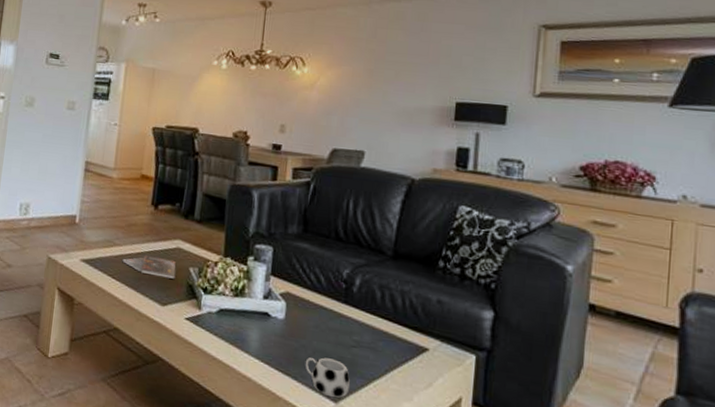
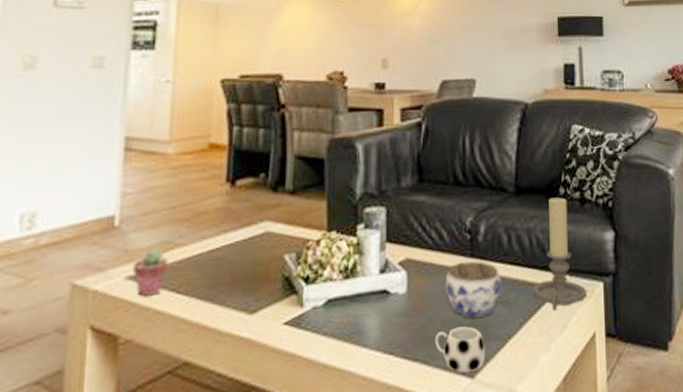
potted succulent: none [85,244,109,277] -> present [133,249,168,296]
booklet: present [122,255,176,279] -> none [189,249,266,277]
jar: none [319,305,372,356] -> present [446,261,502,318]
candle holder: none [401,268,458,368] -> present [533,197,588,311]

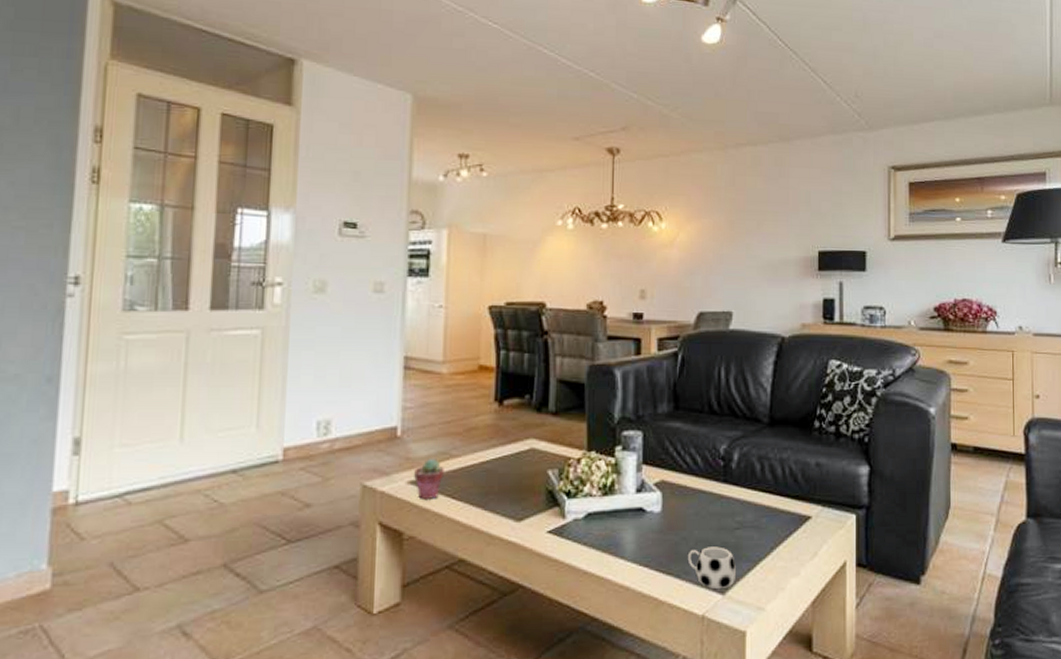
jar: present [446,261,502,318] -> none [699,486,754,539]
candle holder: present [533,197,588,311] -> none [785,430,839,539]

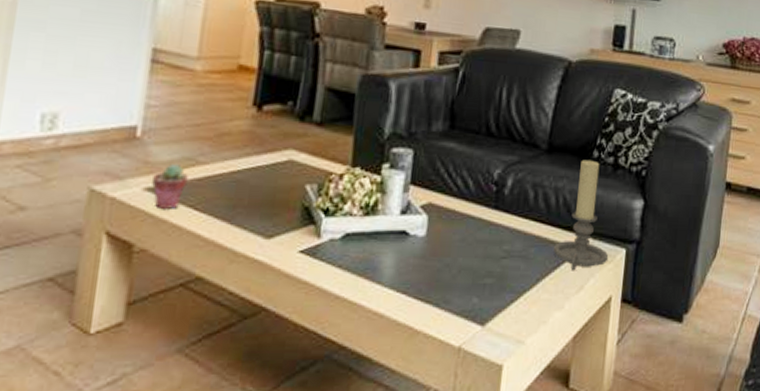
mug: present [687,546,737,590] -> none [448,275,499,321]
candle holder: none [785,430,839,539] -> present [554,159,609,271]

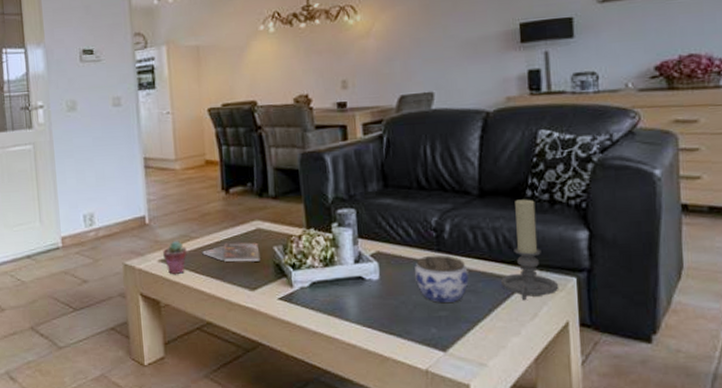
booklet: none [209,173,287,202] -> present [202,242,261,262]
jar: none [465,212,524,268] -> present [415,255,470,303]

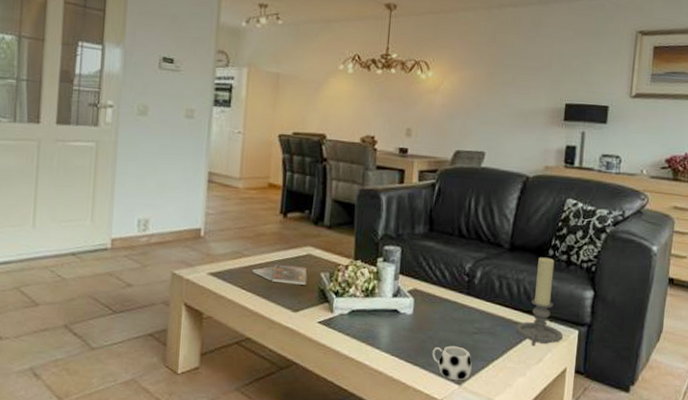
potted succulent: present [163,241,187,274] -> none [213,256,237,289]
mug: none [407,309,457,348] -> present [432,346,473,381]
jar: present [415,255,470,303] -> none [444,297,491,342]

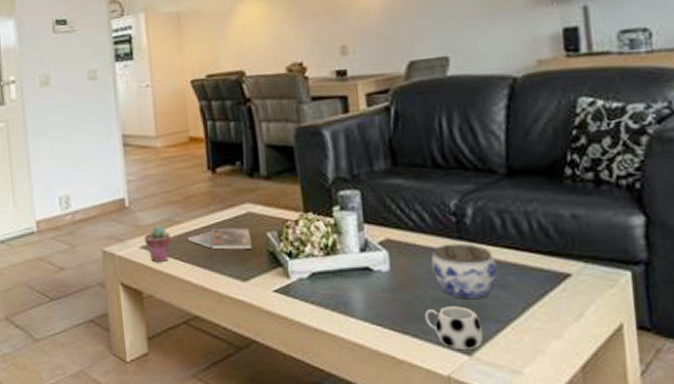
potted succulent: none [213,256,237,289] -> present [144,226,171,262]
jar: none [444,297,491,342] -> present [431,243,498,298]
candle holder: present [516,257,564,346] -> none [537,178,610,298]

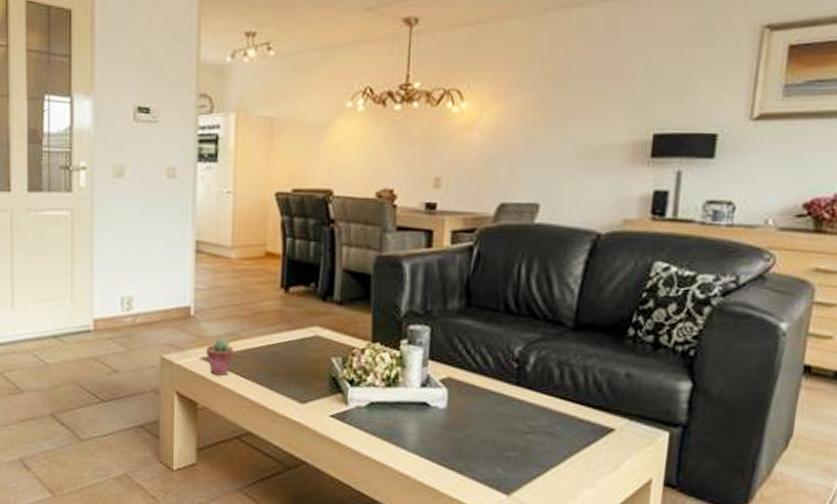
booklet: present [187,227,252,250] -> none [250,347,316,372]
mug: present [424,306,484,351] -> none [471,447,525,490]
jar: present [431,243,498,298] -> none [487,388,549,443]

